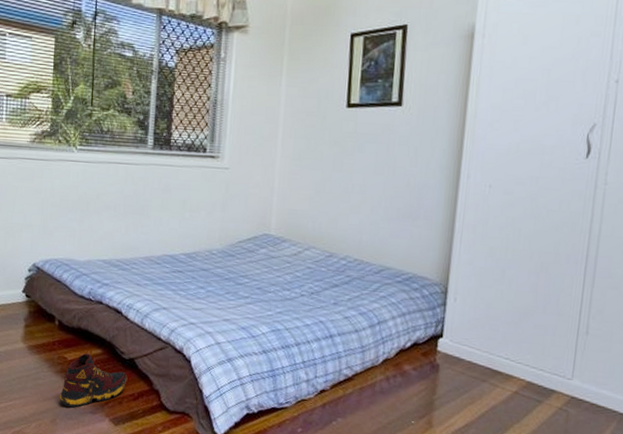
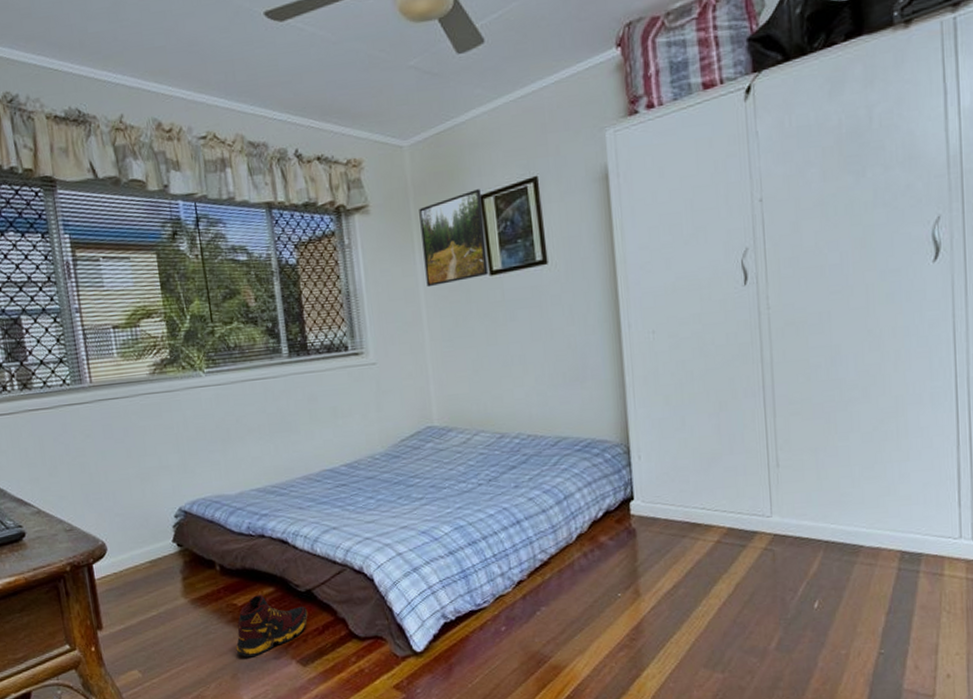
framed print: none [287,27,353,109] -> present [419,189,489,288]

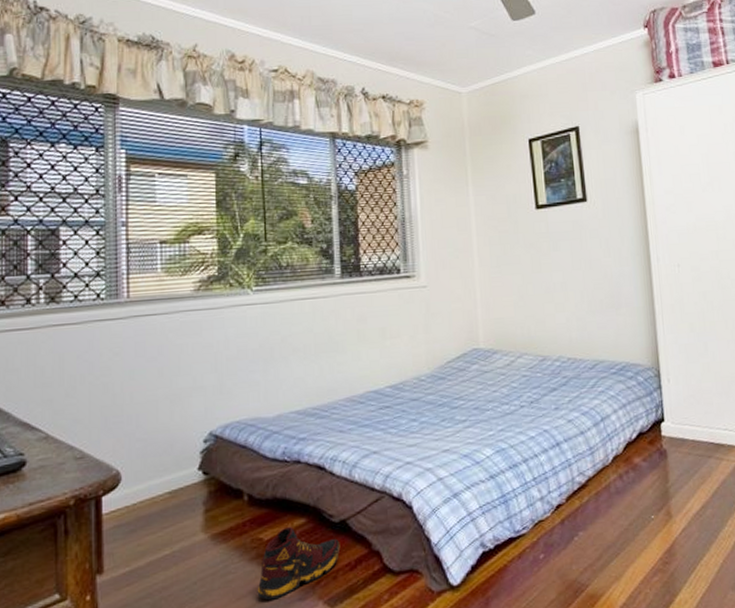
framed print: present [419,189,489,288] -> none [473,134,535,218]

